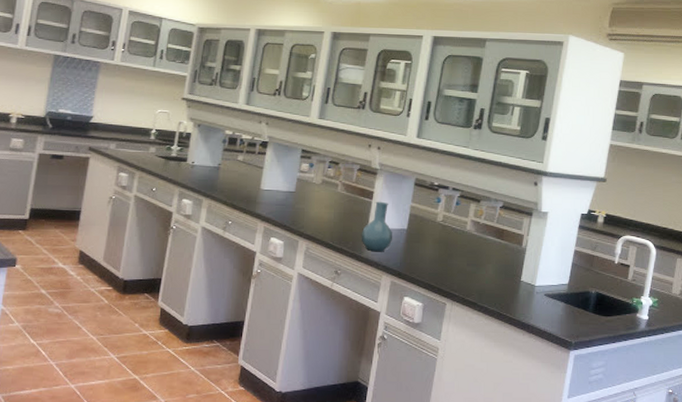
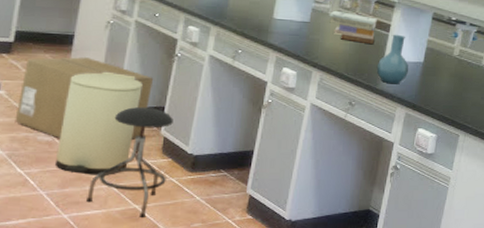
box: none [29,232,152,311] -> present [14,57,154,140]
pedal bin: none [64,245,141,346] -> present [56,71,142,175]
stool: none [91,279,169,388] -> present [87,107,173,217]
books: none [313,179,360,213] -> present [329,10,377,45]

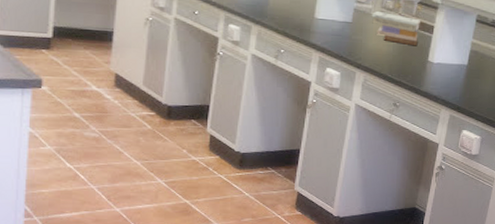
box: present [14,57,154,140] -> none [60,54,197,137]
pedal bin: present [56,71,142,175] -> none [104,69,186,171]
stool: present [87,107,173,217] -> none [138,105,219,212]
flask: present [376,34,409,84] -> none [420,36,453,86]

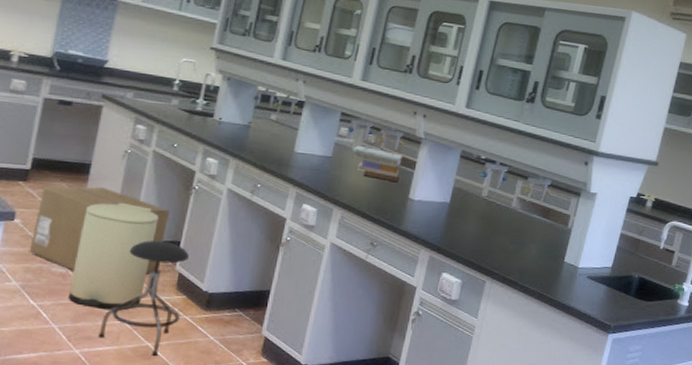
box: none [60,54,197,137] -> present [29,186,170,274]
pedal bin: none [104,69,186,171] -> present [69,202,159,310]
stool: none [138,105,219,212] -> present [99,241,189,356]

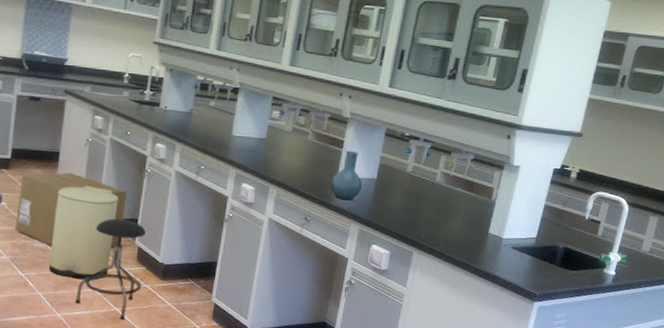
books: present [352,145,402,183] -> none [284,127,331,161]
flask: none [400,172,435,225] -> present [330,150,363,201]

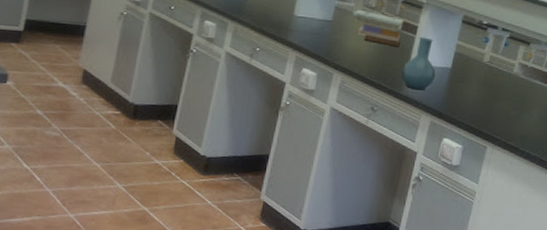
box: present [15,172,128,249] -> none [22,48,167,138]
pedal bin: present [49,185,118,280] -> none [63,65,155,174]
stool: present [76,219,146,319] -> none [94,104,186,220]
books: none [284,127,331,161] -> present [352,9,404,47]

